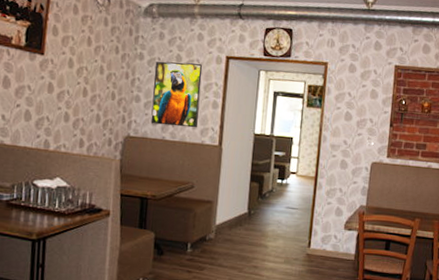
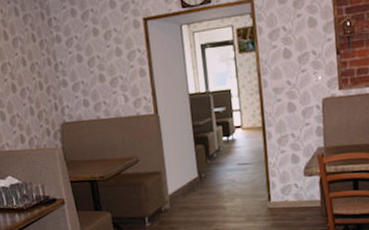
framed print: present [151,61,203,128] -> none [73,32,129,106]

